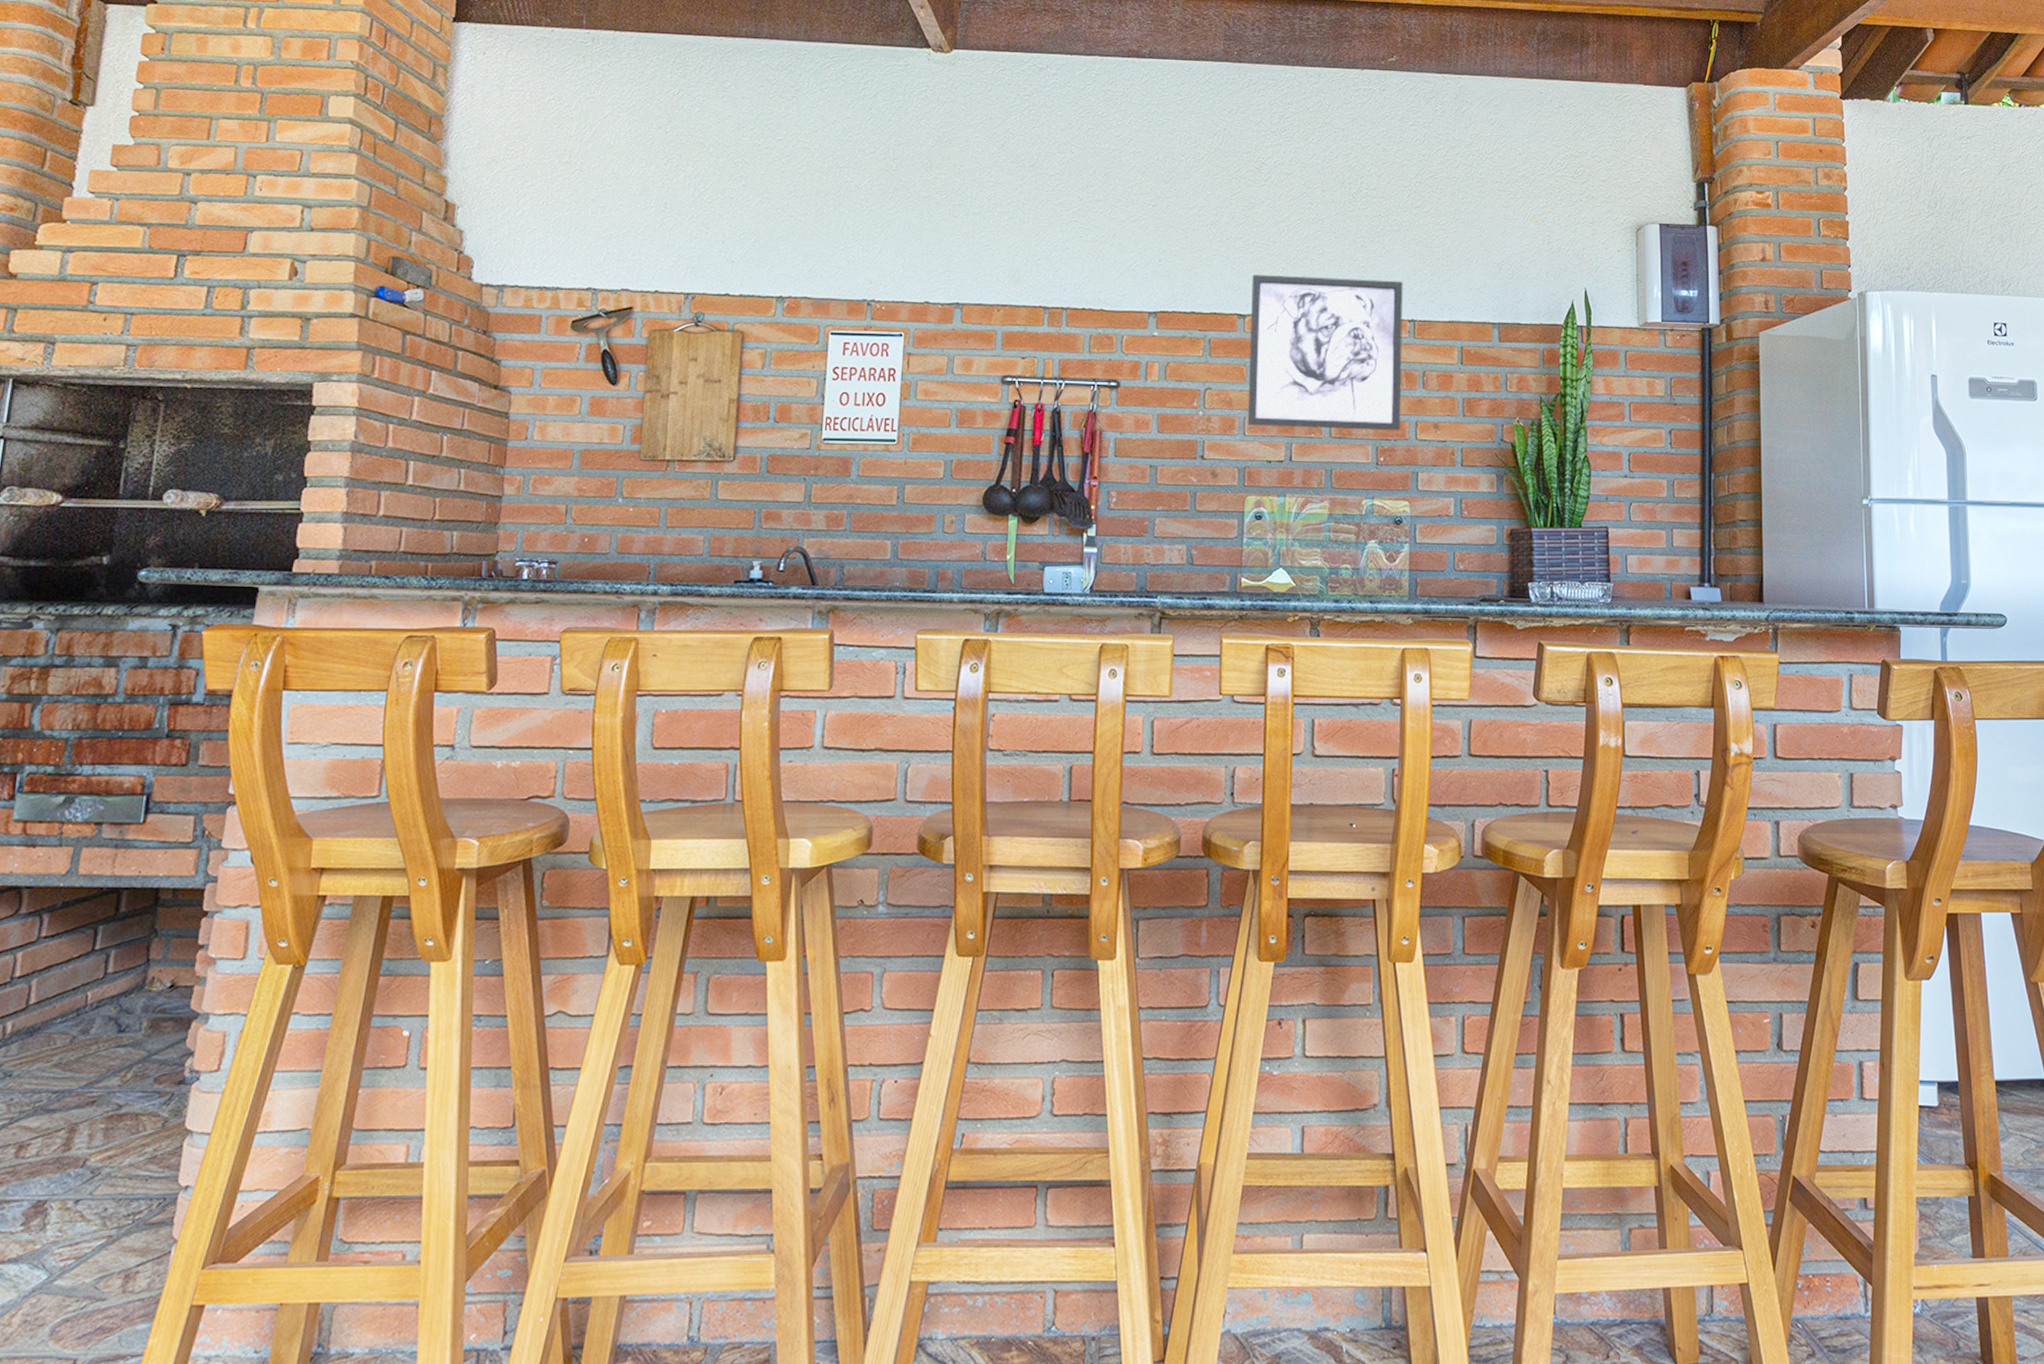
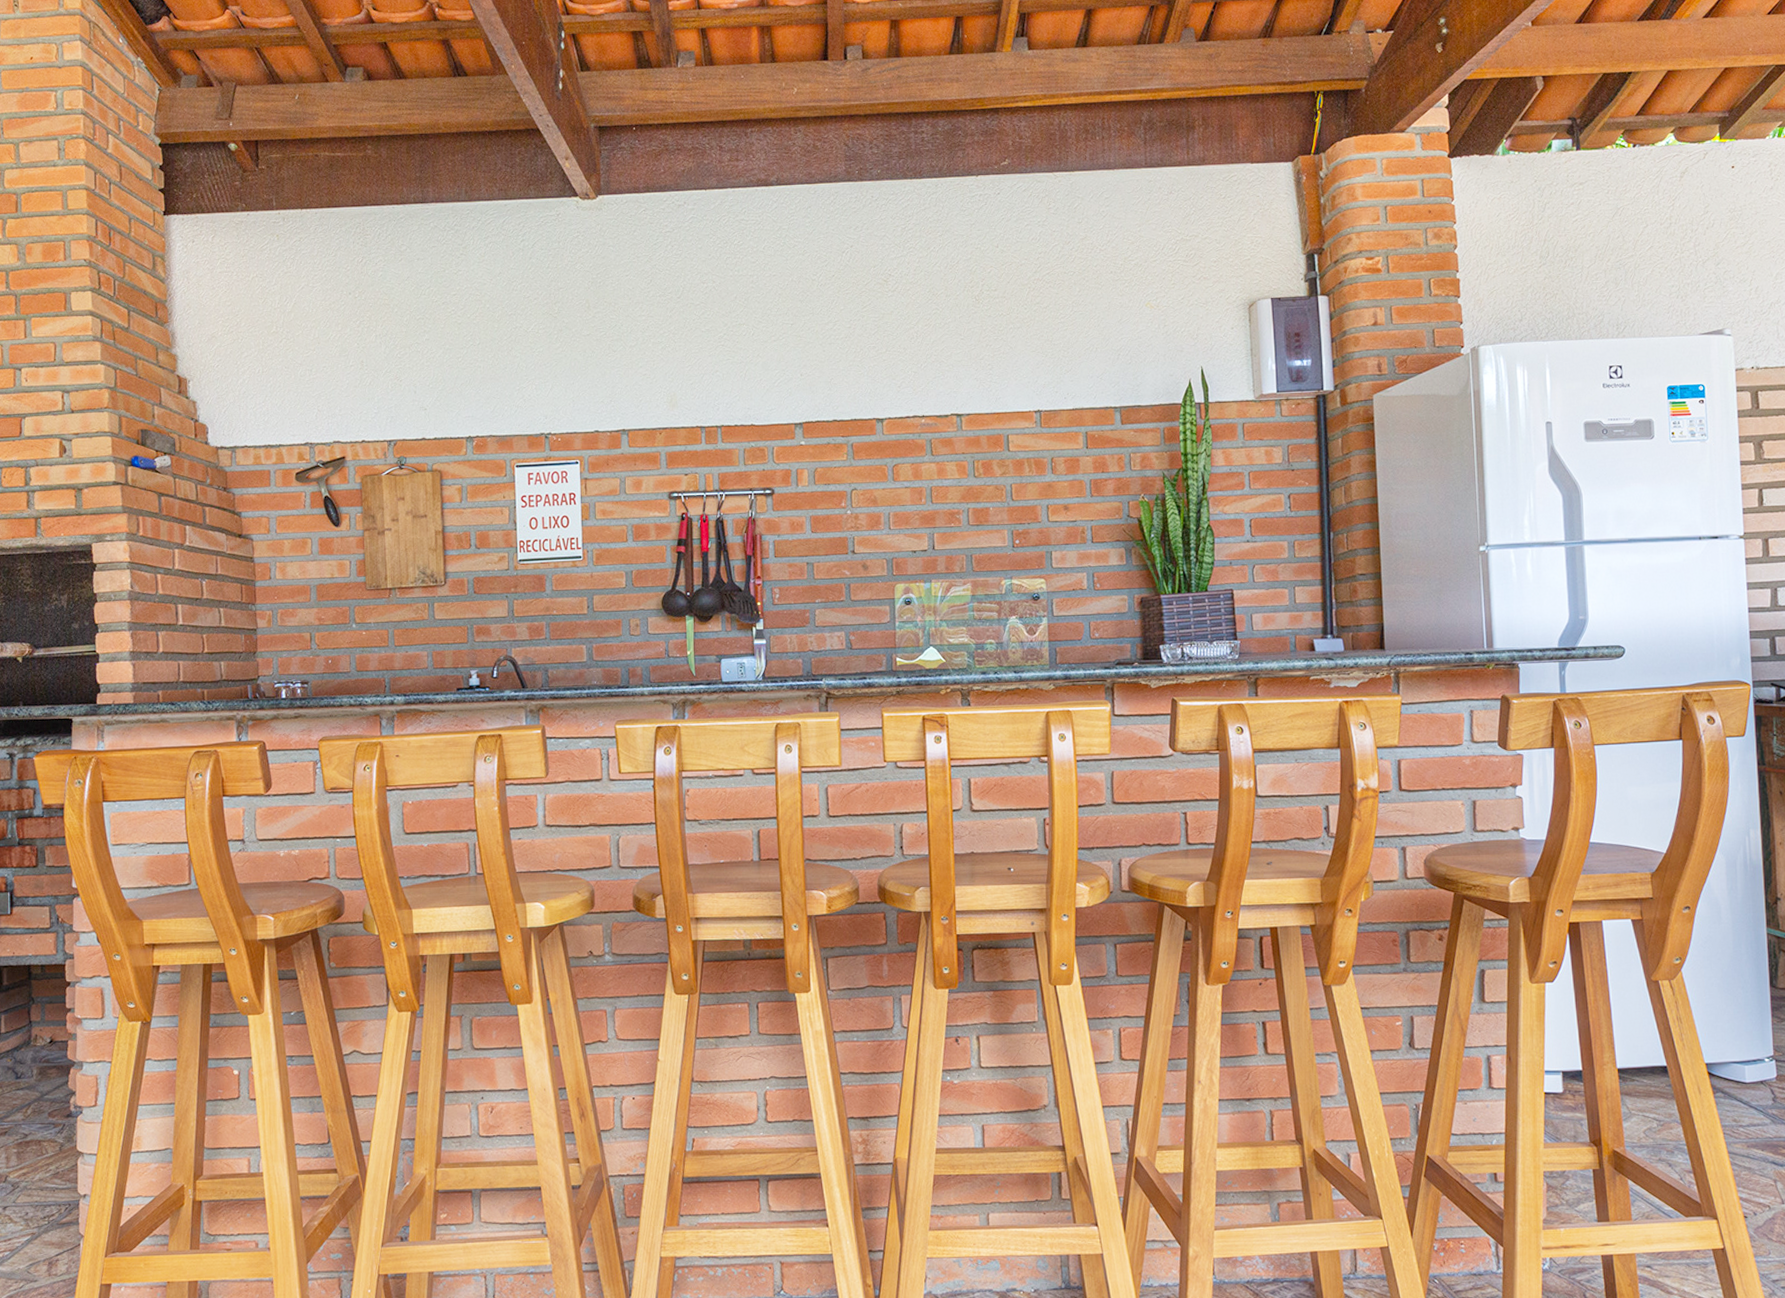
wall art: present [1247,275,1403,431] -> none [887,375,1034,520]

